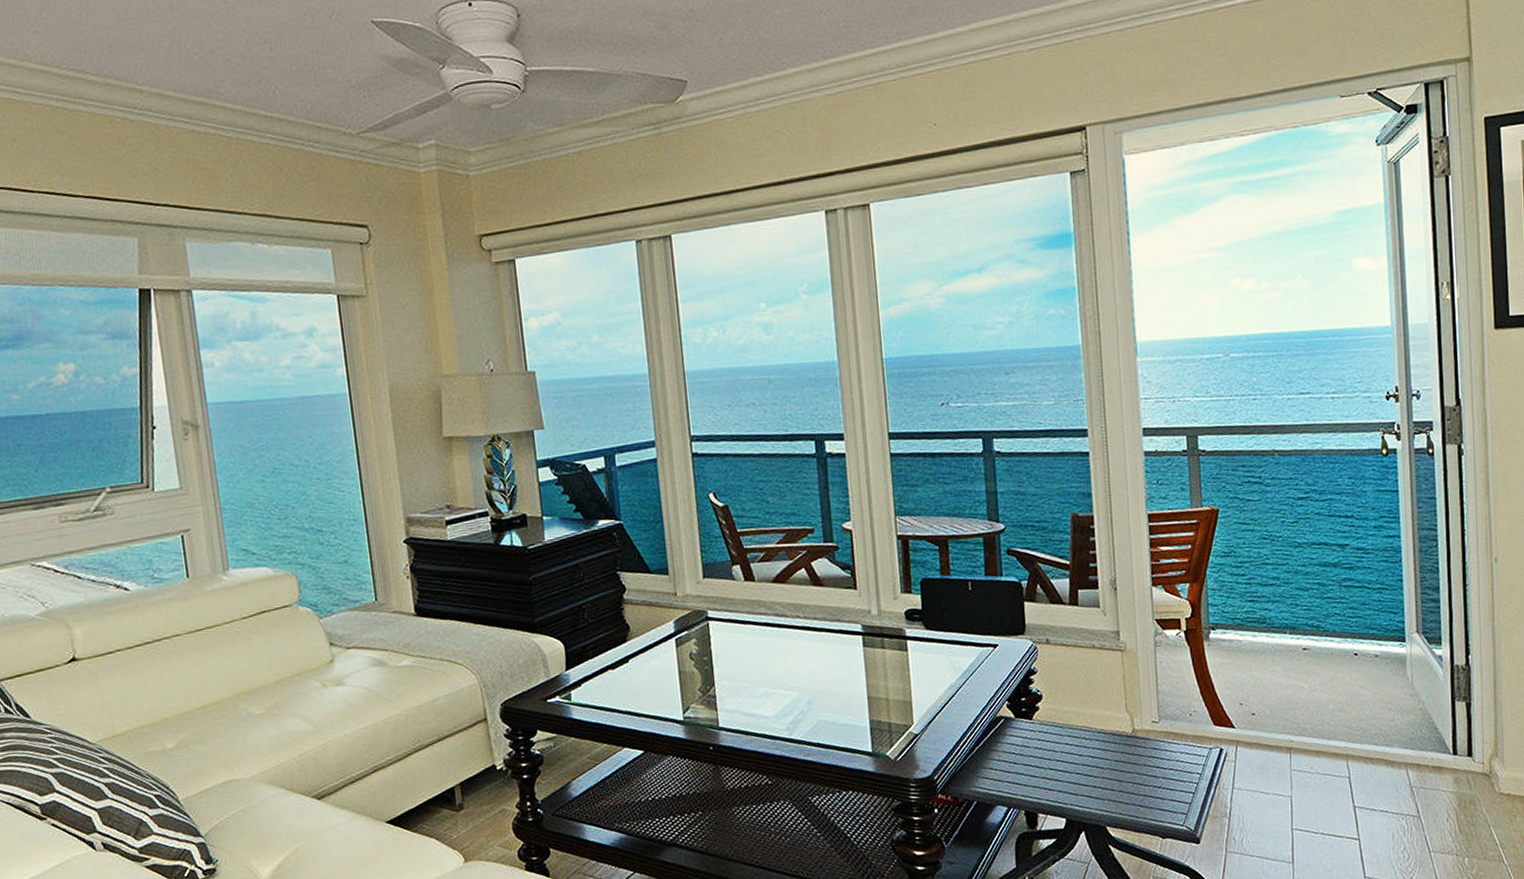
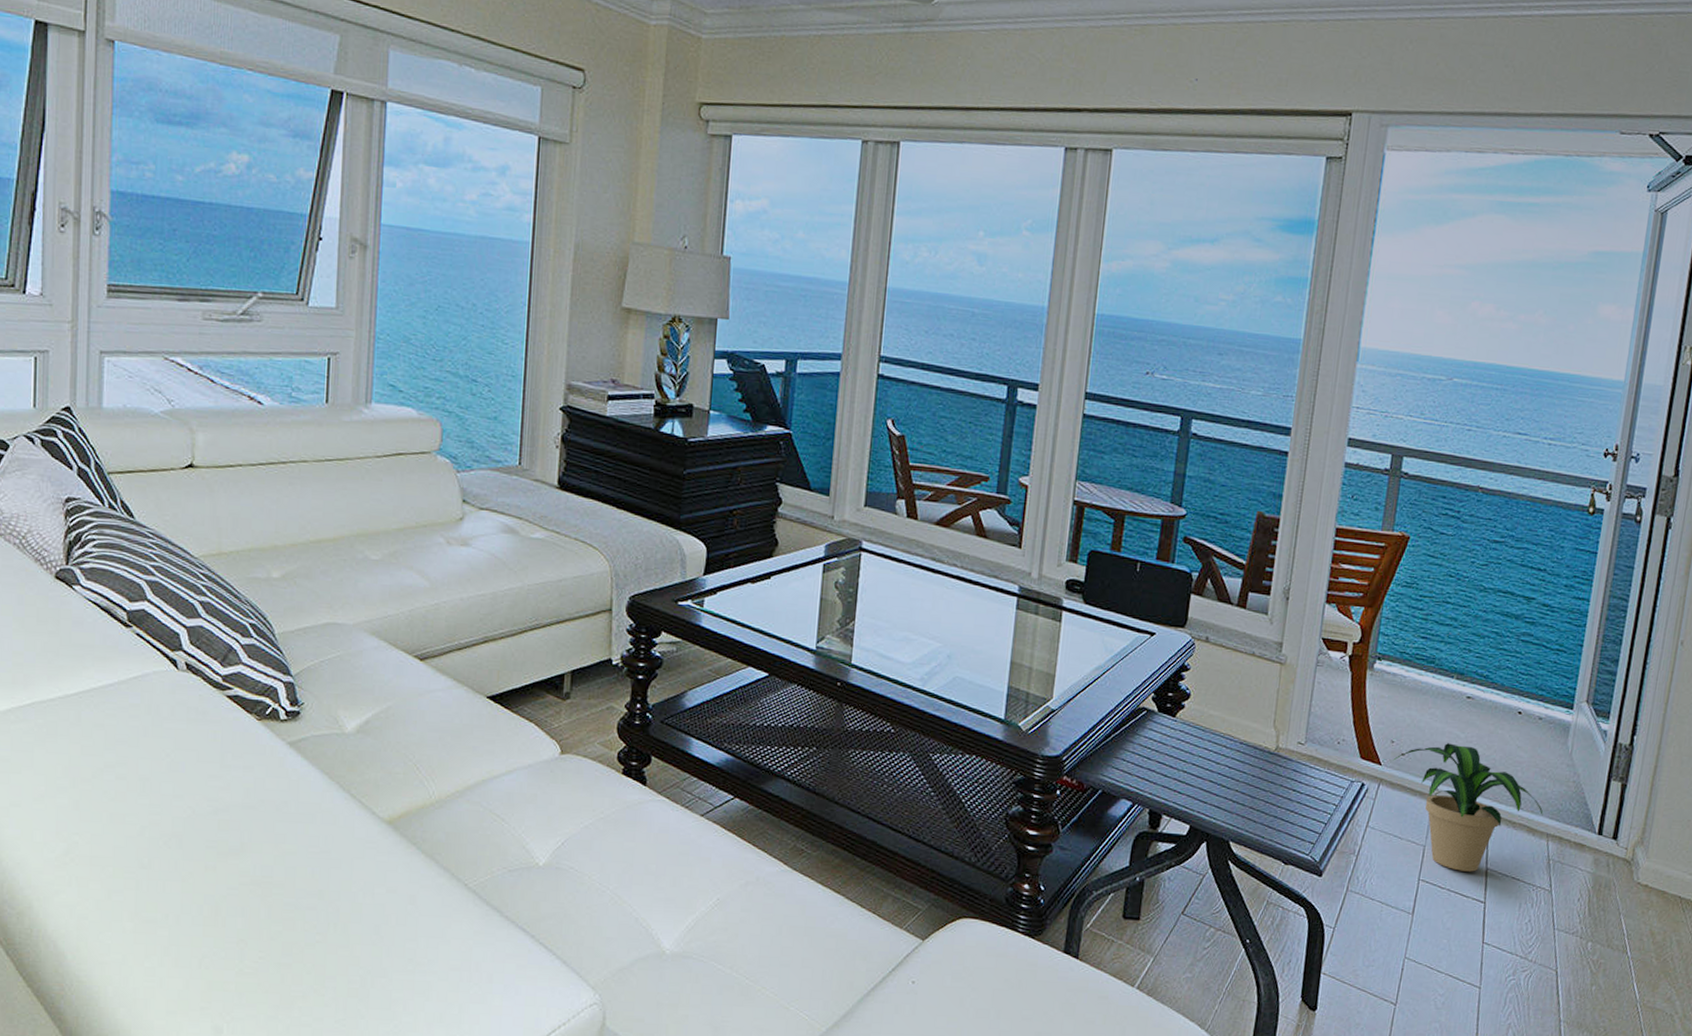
potted plant: none [1245,694,1397,814] -> present [1393,743,1544,872]

